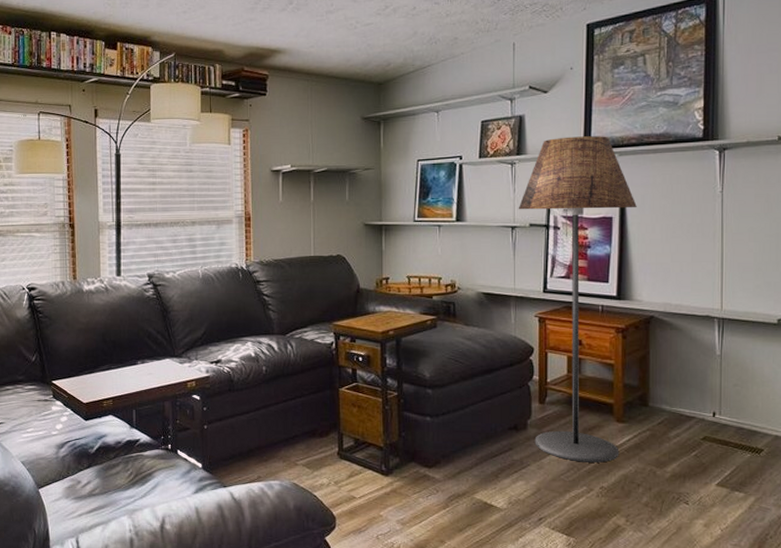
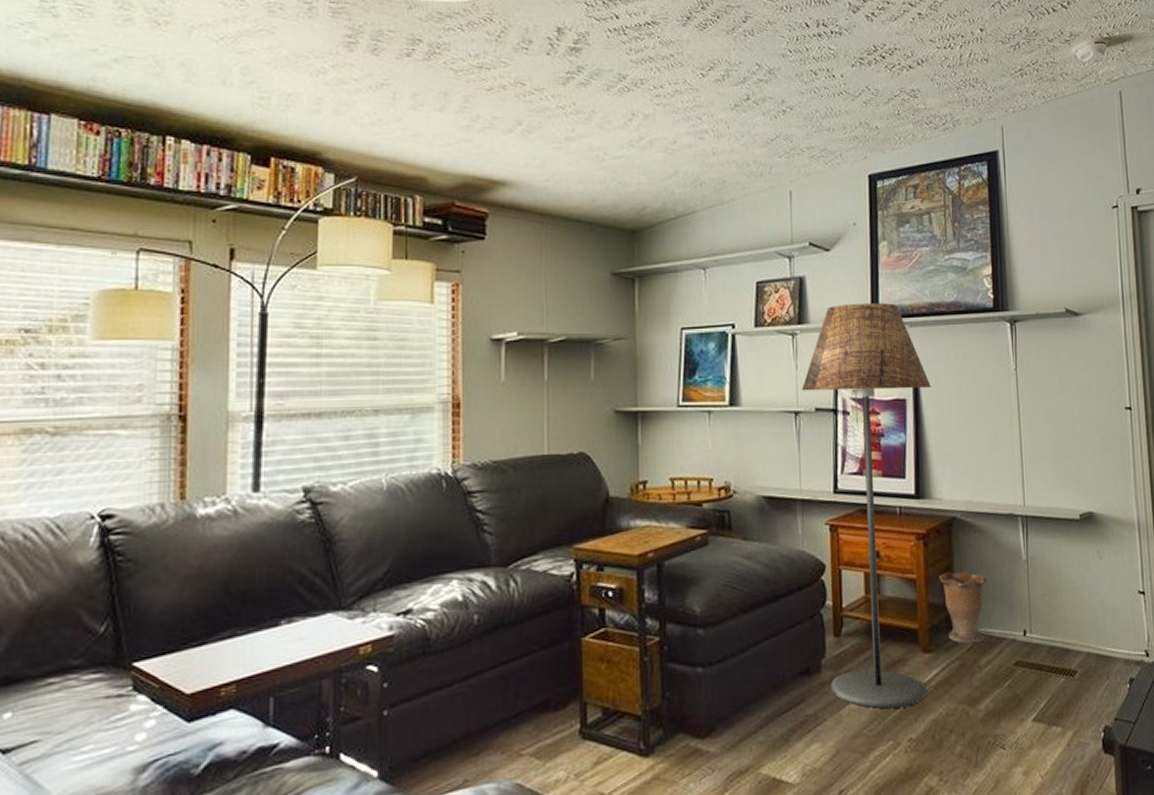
vase: none [634,360,681,419] -> present [938,572,987,644]

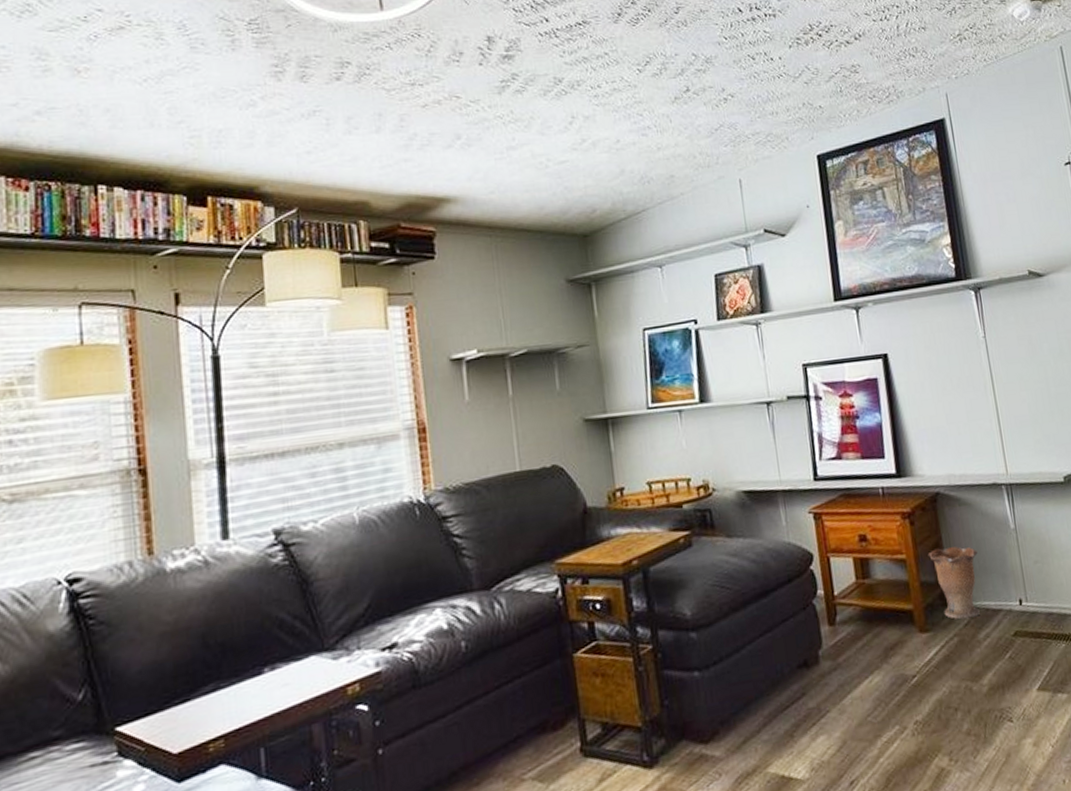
floor lamp: present [801,303,931,709] -> none [771,283,929,695]

